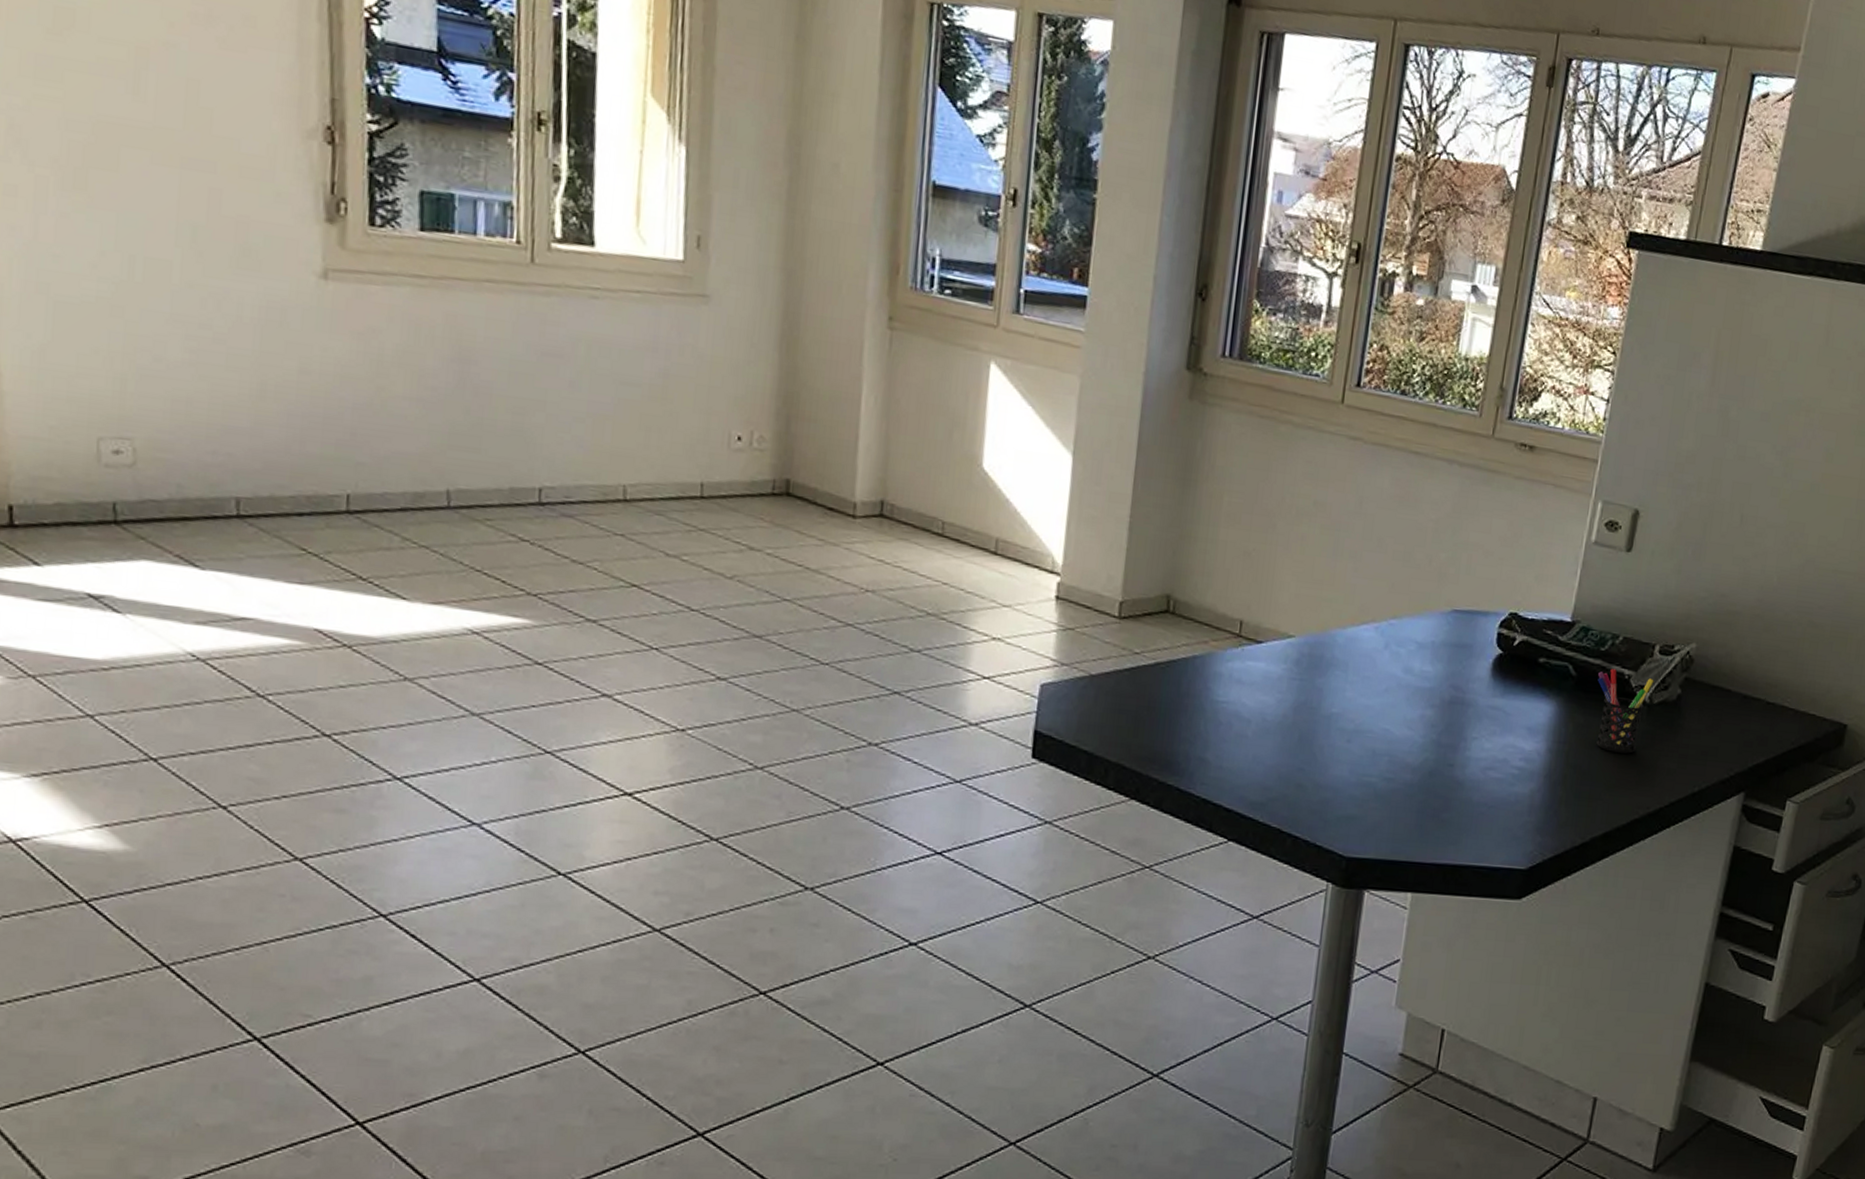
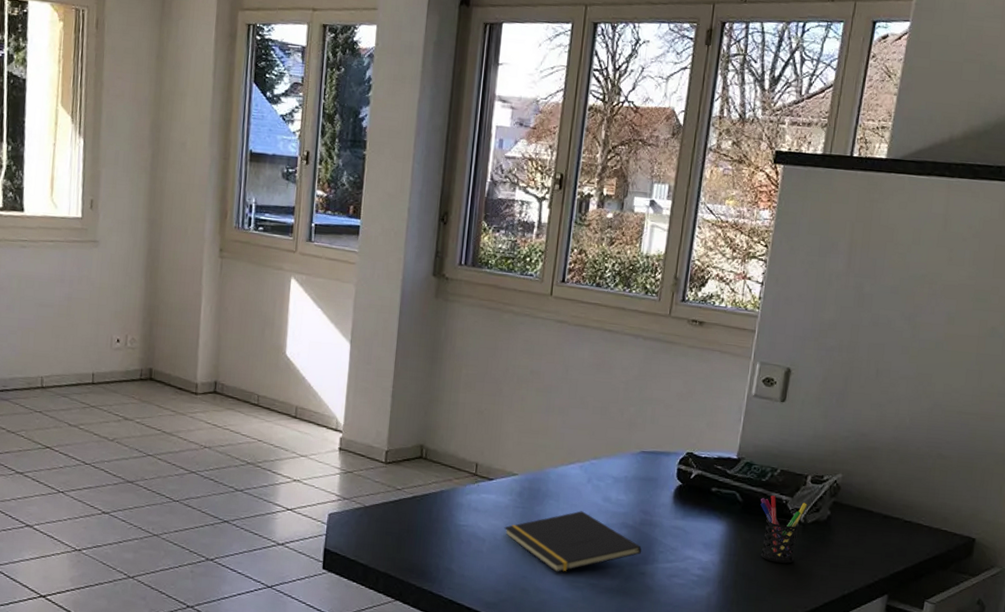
notepad: none [1275,685,1451,764] -> present [504,511,642,573]

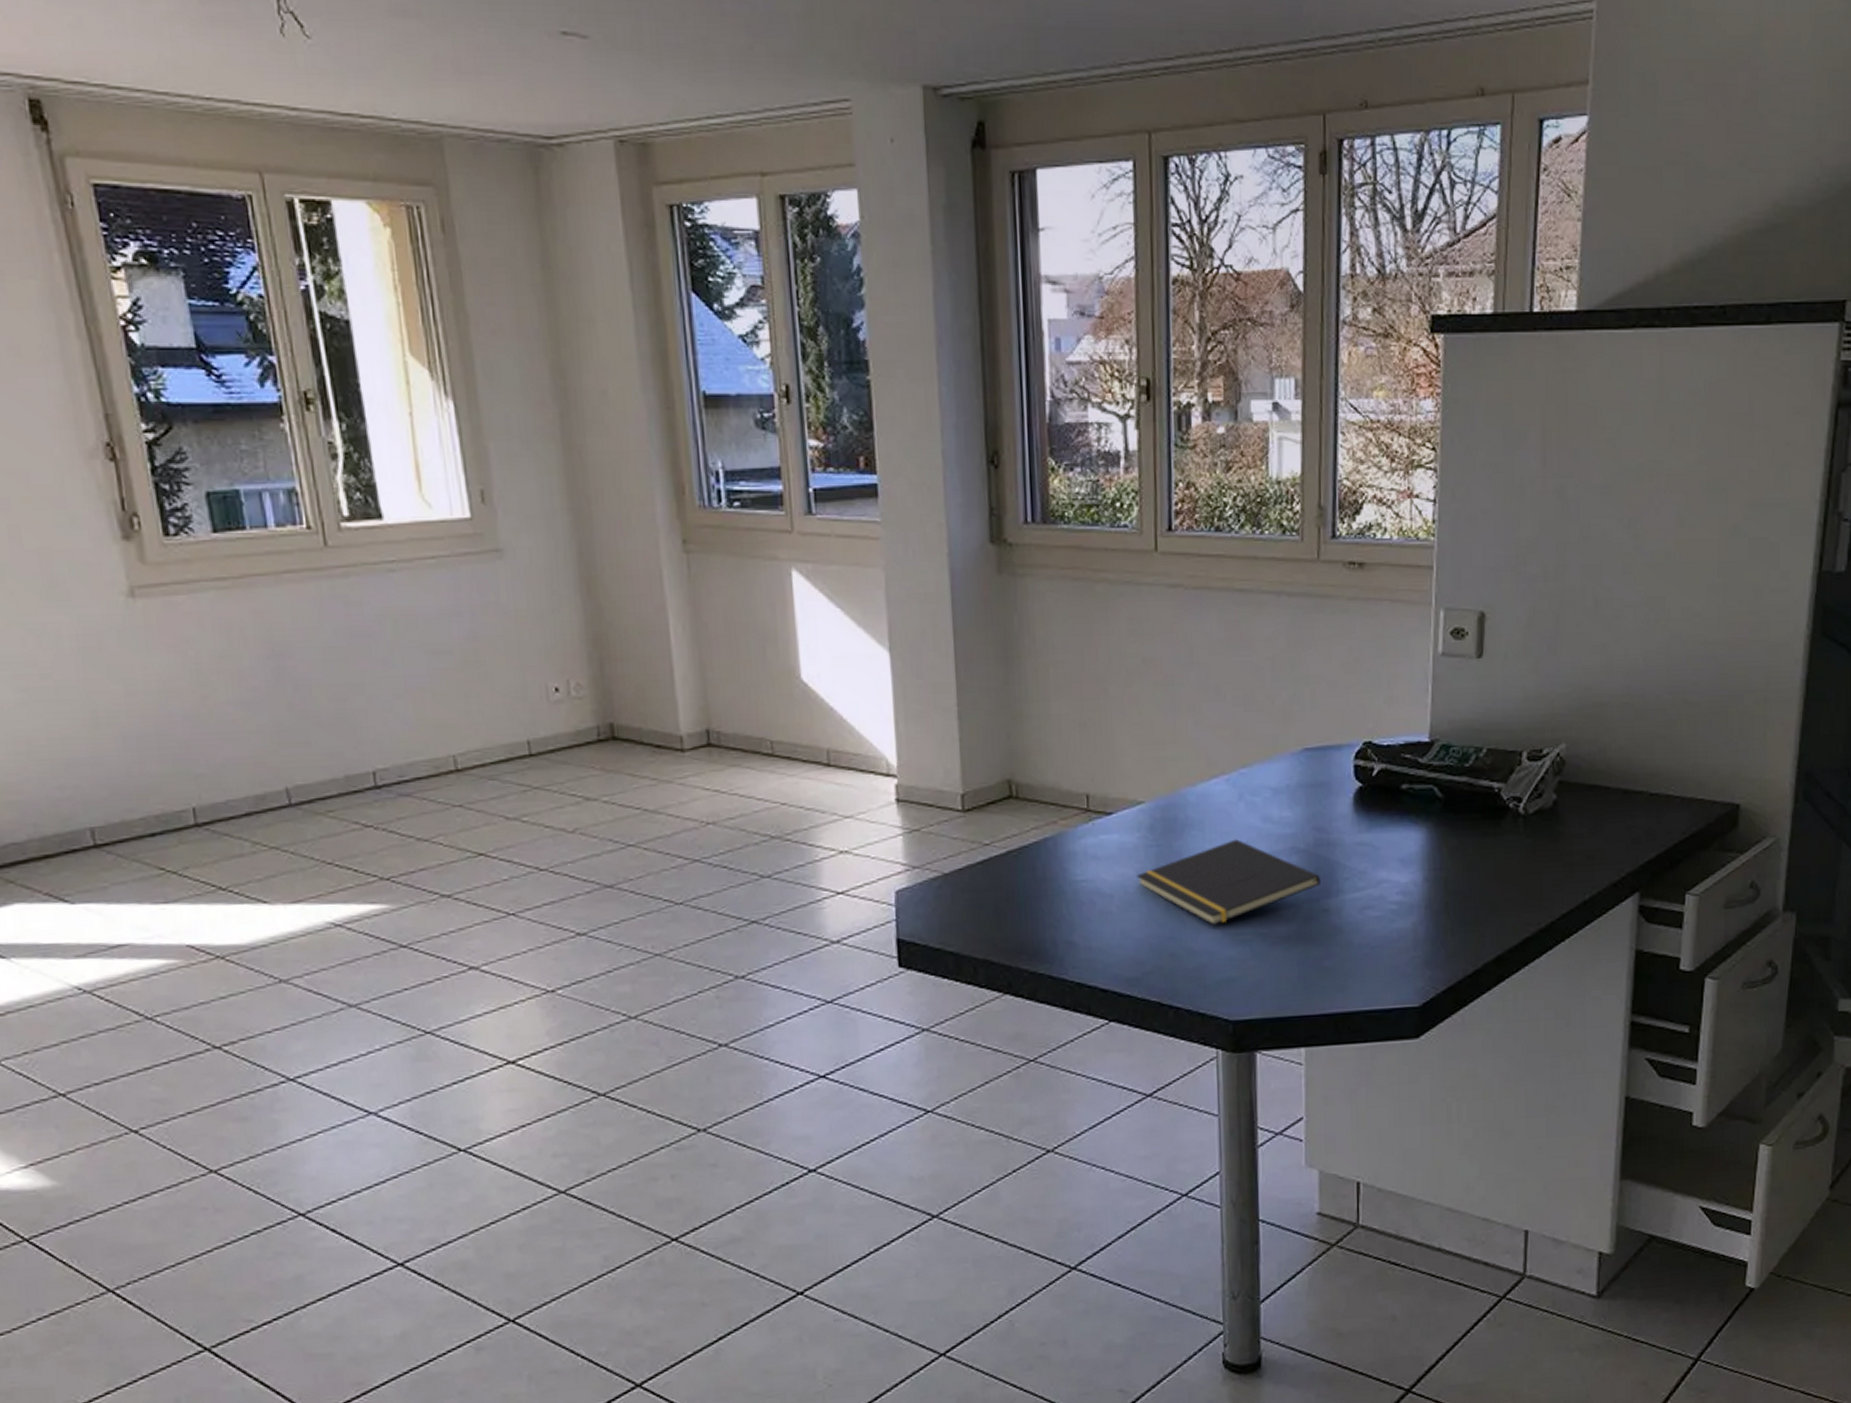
pen holder: present [760,495,808,564] -> none [1466,784,1526,871]

